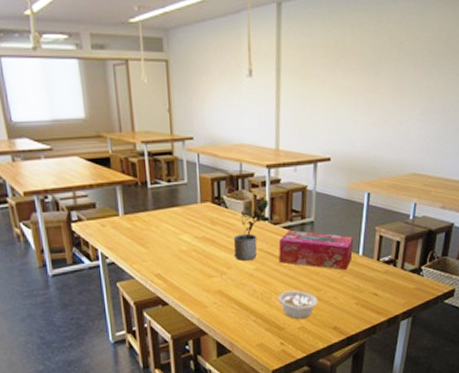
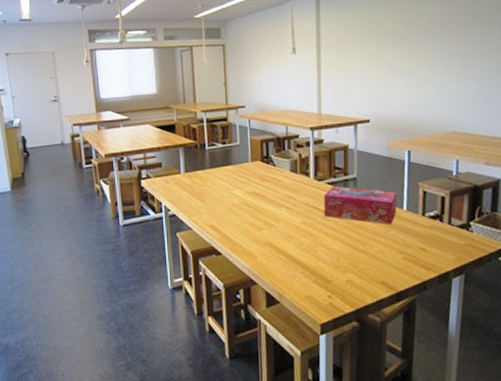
potted plant: present [233,199,270,261] -> none [281,158,315,214]
legume: present [278,290,318,319] -> none [324,243,364,272]

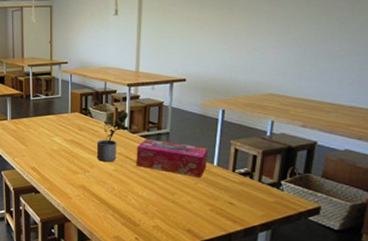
potted plant: none [281,158,315,214] -> present [96,112,129,162]

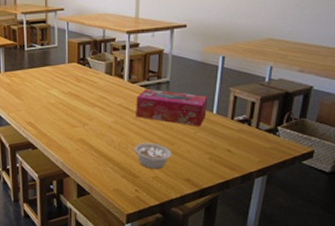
potted plant: present [96,112,129,162] -> none [95,61,129,114]
legume: none [134,192,172,218] -> present [134,143,171,169]

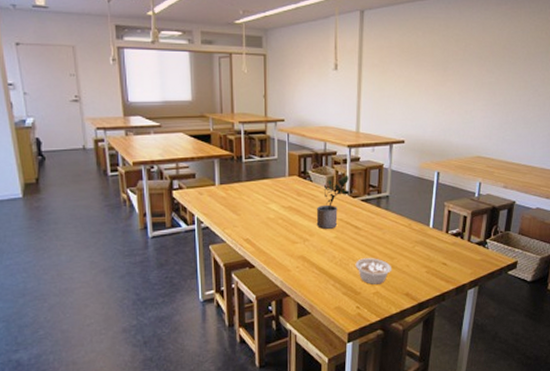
potted plant: none [95,61,129,114] -> present [316,175,350,229]
tissue box: present [136,89,208,127] -> none [357,203,425,241]

